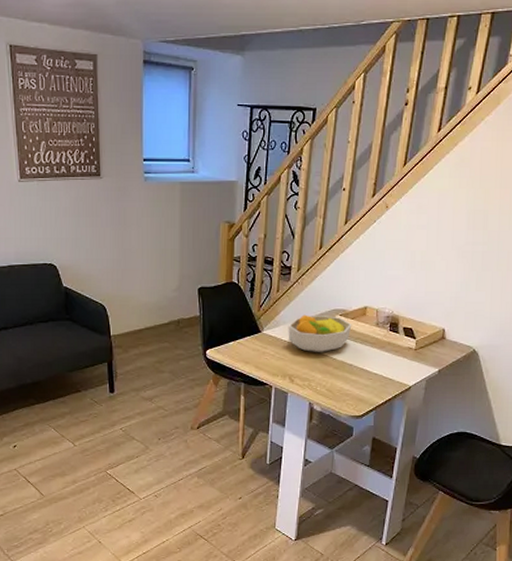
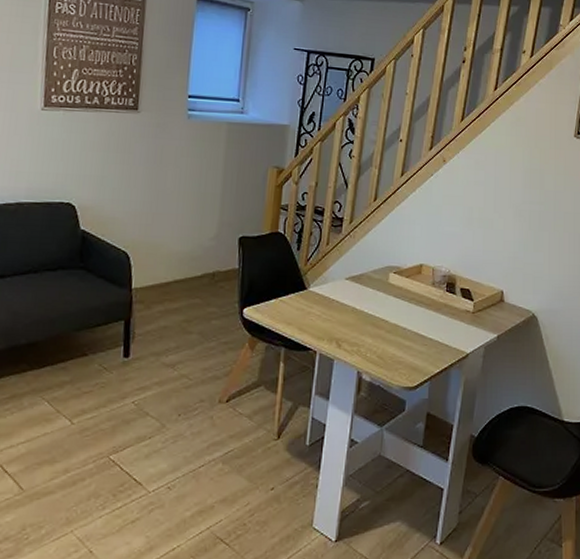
fruit bowl: present [288,314,352,352] -> none [336,271,407,313]

